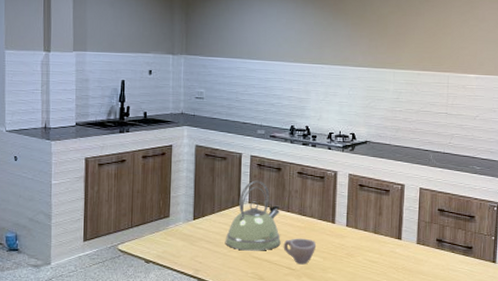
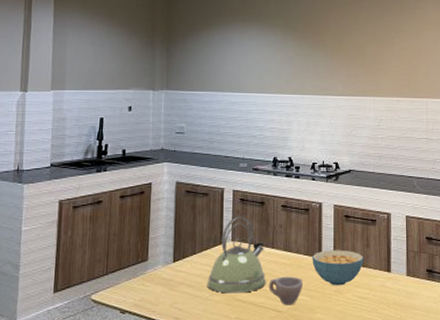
cereal bowl: none [325,216,376,250] -> present [312,250,364,286]

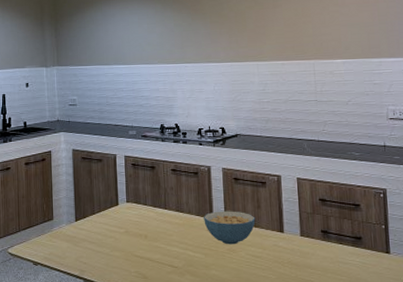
kettle: present [207,216,266,294] -> none [106,179,161,250]
cup: present [268,276,304,306] -> none [163,235,197,262]

